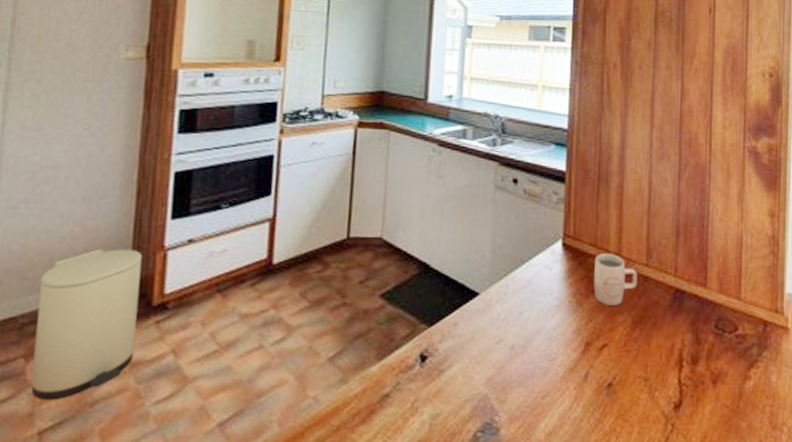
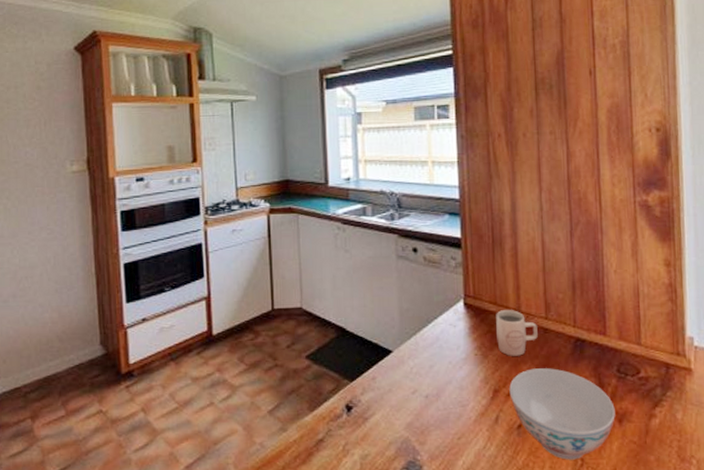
pedal bin: present [30,248,143,400] -> none [33,329,112,451]
bowl: none [602,320,710,425] -> present [509,368,615,460]

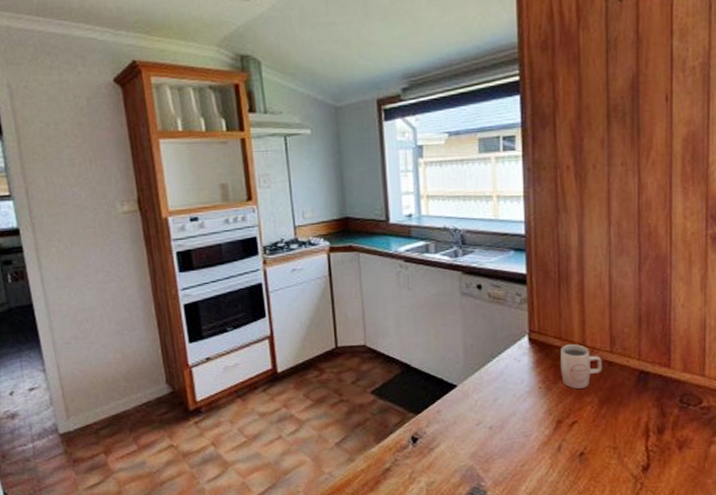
bowl: present [509,368,615,460] -> none [572,399,676,484]

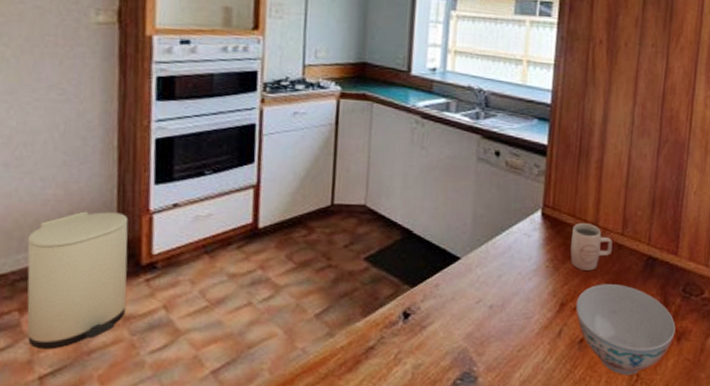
pedal bin: none [101,369,184,483] -> present [27,211,129,349]
bowl: none [572,399,676,484] -> present [576,284,676,375]

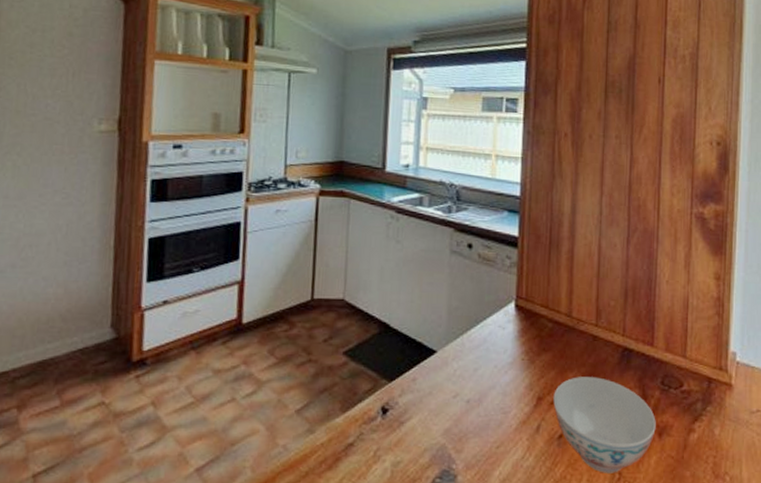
pedal bin: present [27,211,129,349] -> none [24,309,122,447]
mug: present [570,223,613,271] -> none [544,314,587,363]

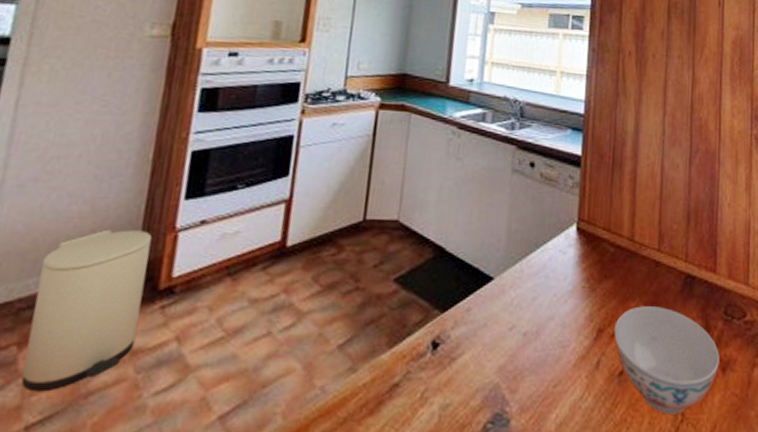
pedal bin: none [24,309,122,447] -> present [21,229,153,392]

